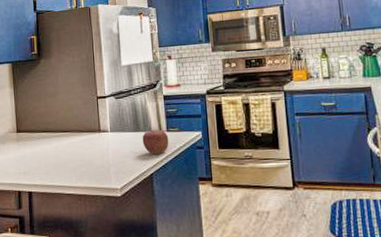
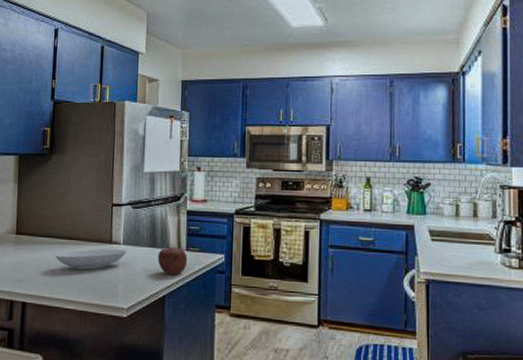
bowl: none [51,136,115,158] -> present [54,248,127,270]

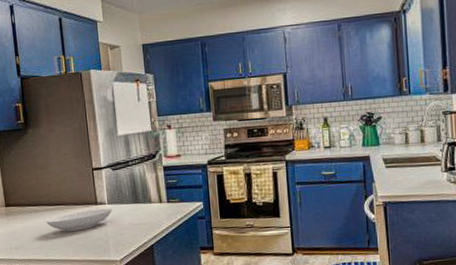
apple: present [158,247,188,275] -> none [141,201,170,225]

